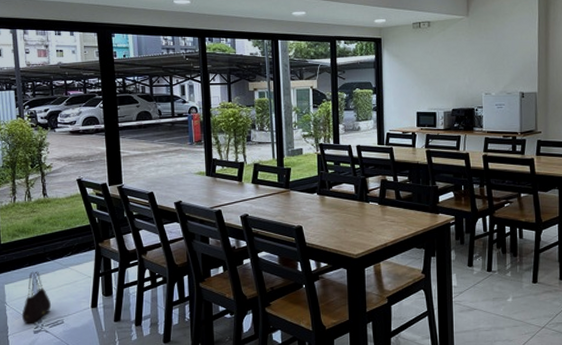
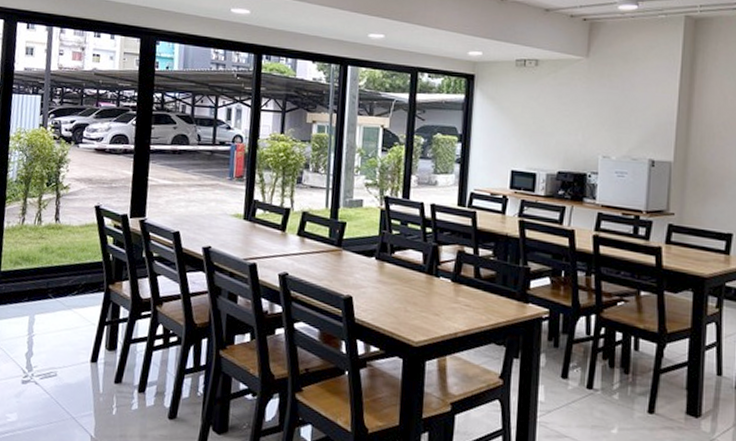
handbag: present [21,271,52,323] -> none [11,308,47,371]

